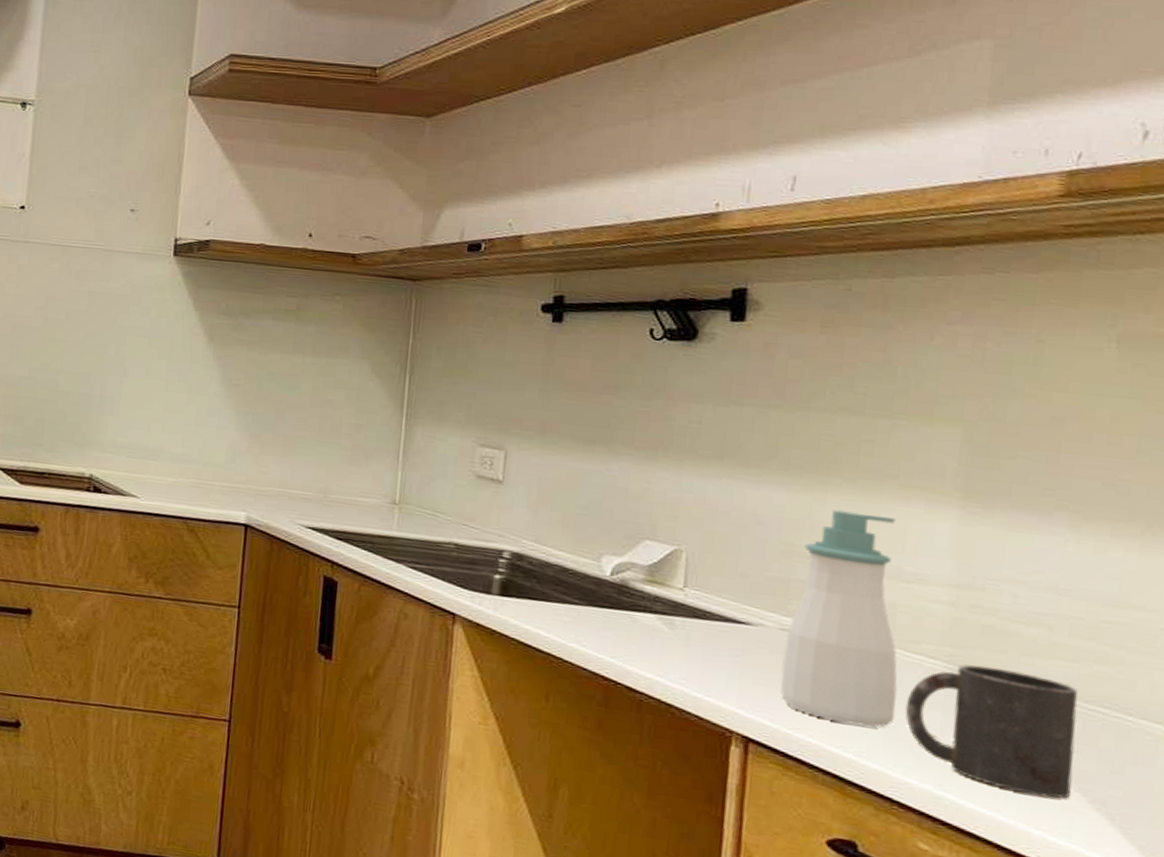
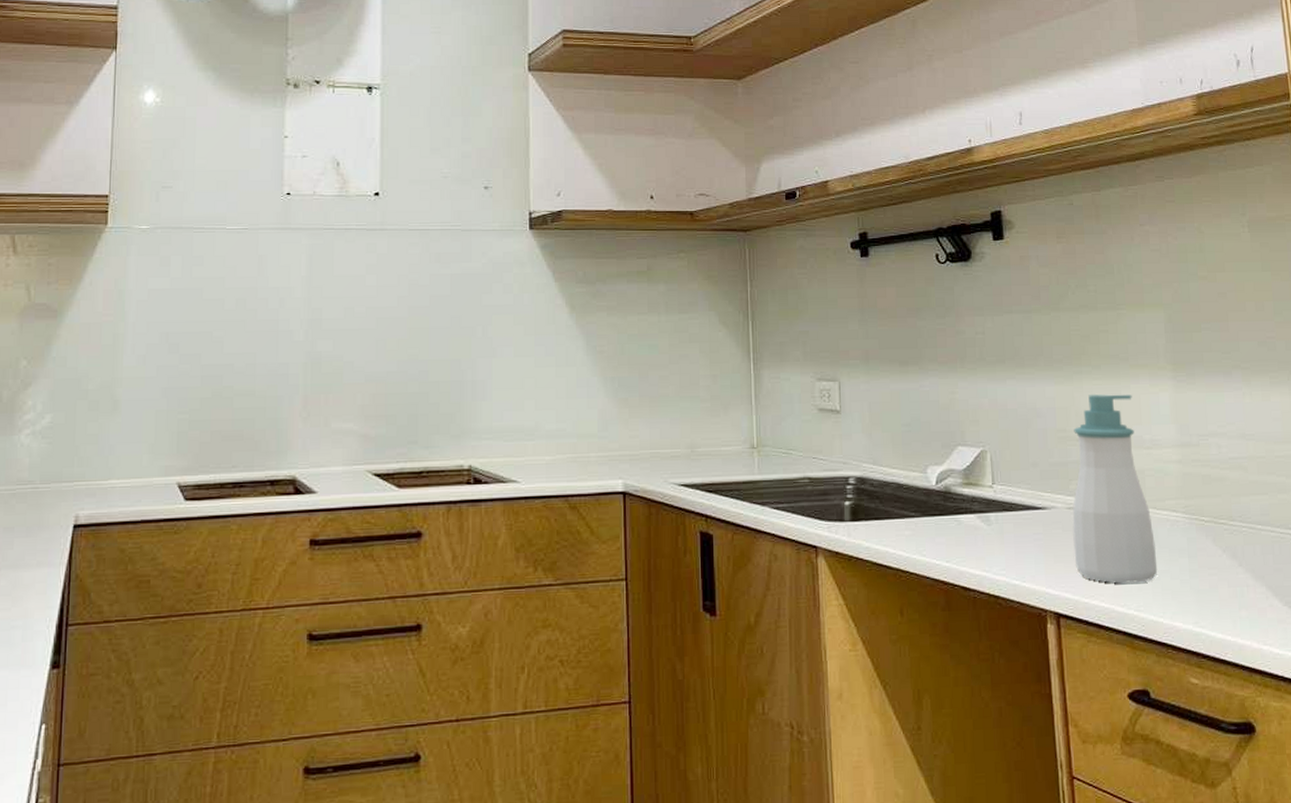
mug: present [905,664,1078,799] -> none [1163,510,1281,616]

